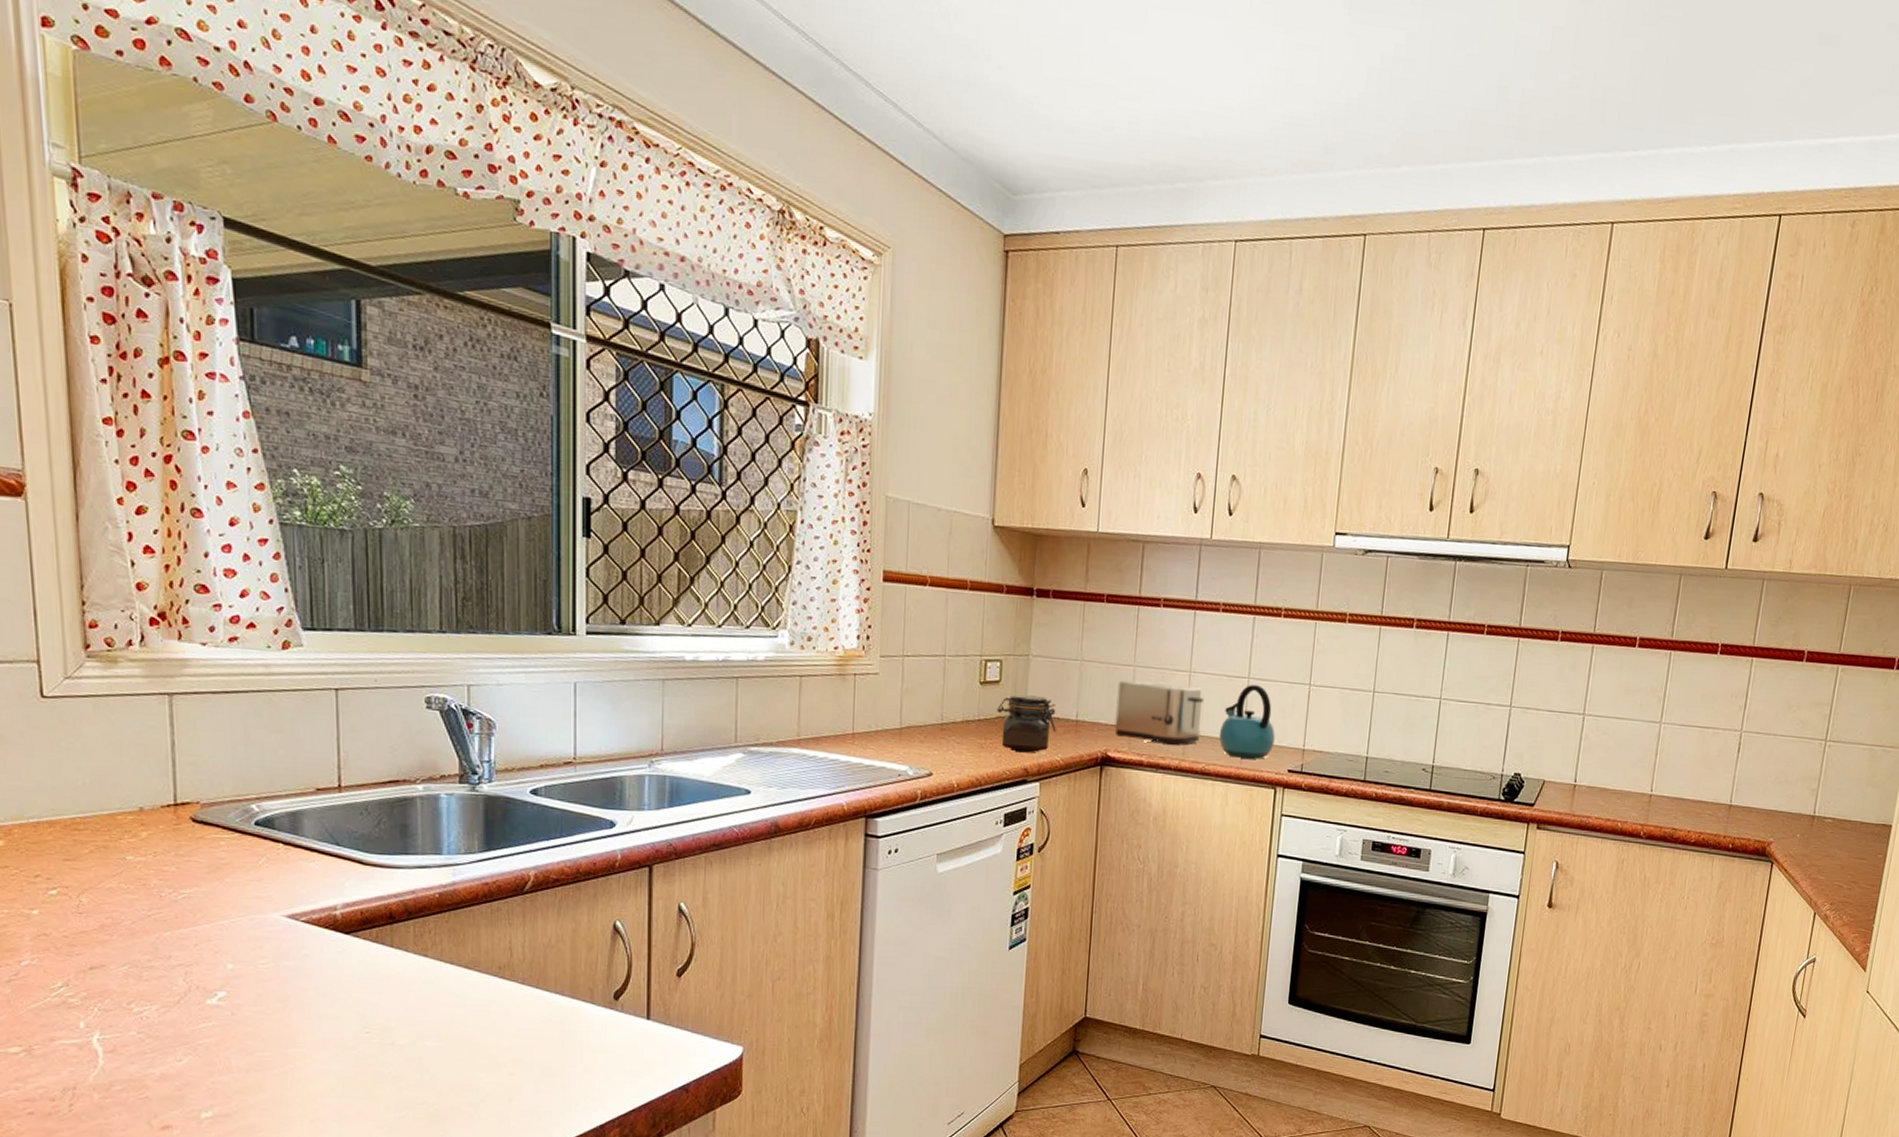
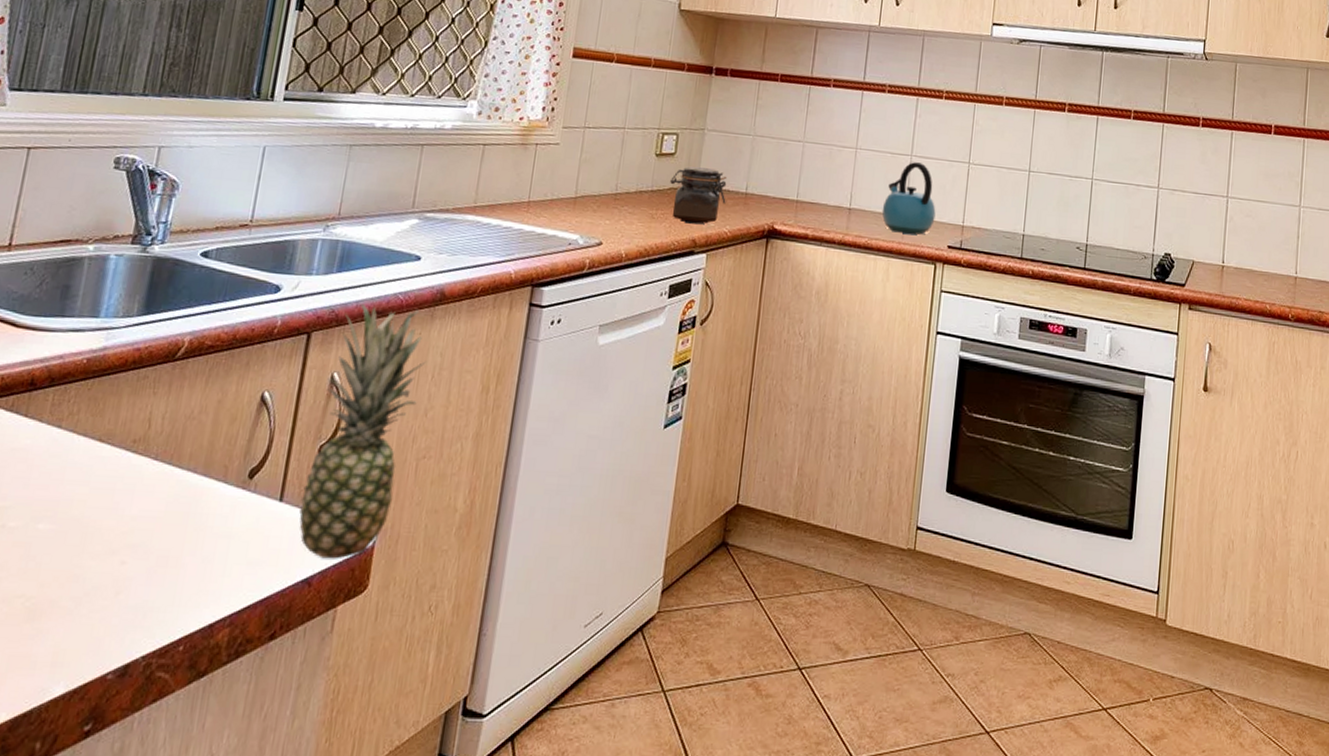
fruit: none [666,838,771,1069] -> present [299,305,428,559]
toaster: present [1115,680,1205,745] -> none [782,155,870,219]

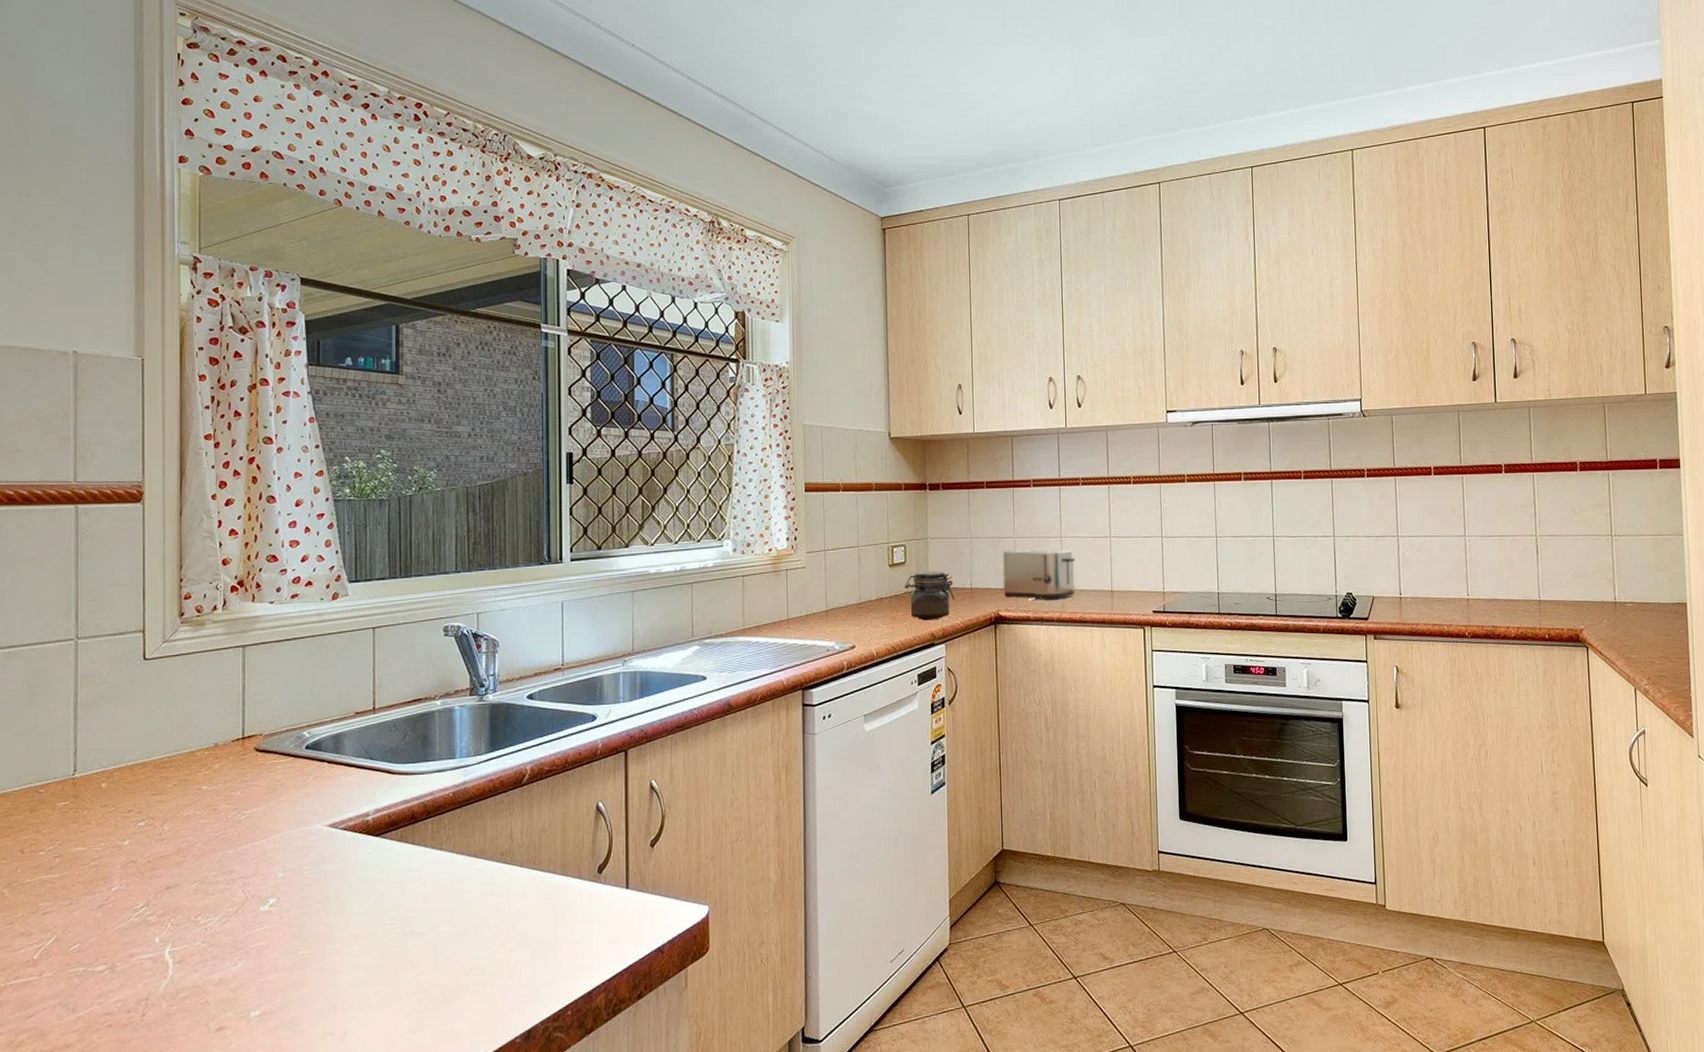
fruit: present [299,305,428,559] -> none [642,720,726,931]
toaster: none [782,155,870,219] -> present [1002,548,1076,600]
kettle: present [881,162,936,235] -> none [1091,542,1138,605]

